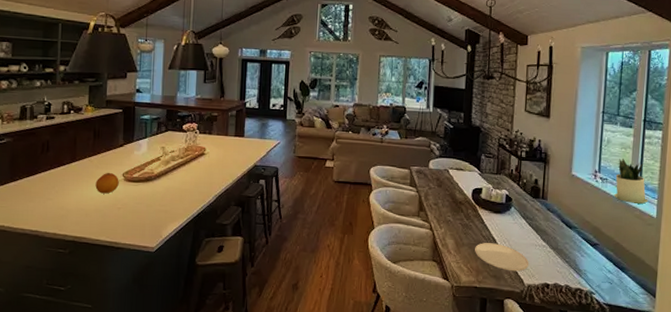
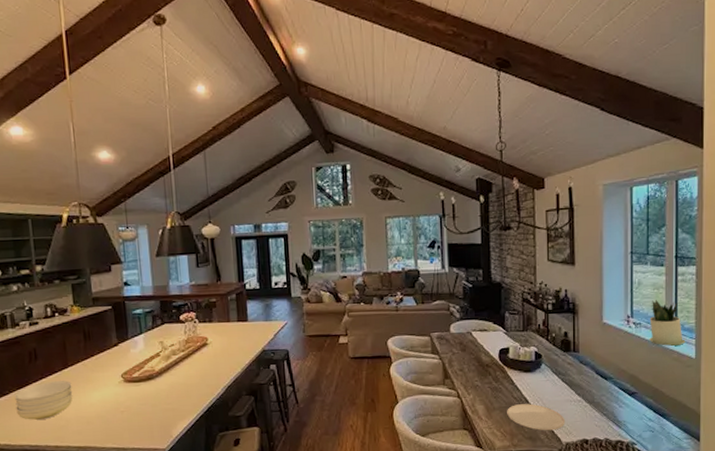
bowl: none [23,173,77,207] -> present [14,381,73,420]
fruit: present [95,172,119,194] -> none [93,374,119,398]

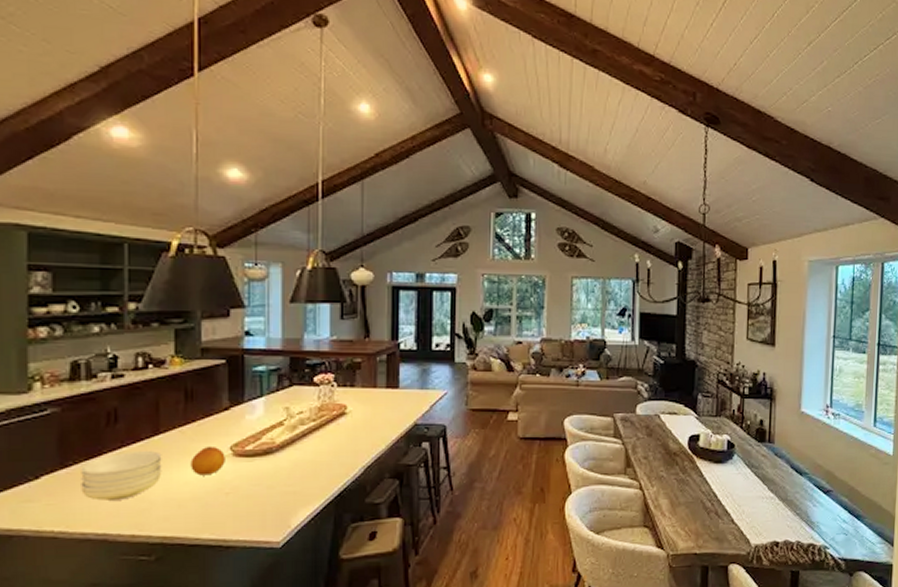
fruit: none [93,374,119,398] -> present [190,446,225,476]
plate: present [507,403,566,431] -> none [693,499,756,531]
planter: present [649,300,686,346] -> none [847,390,884,441]

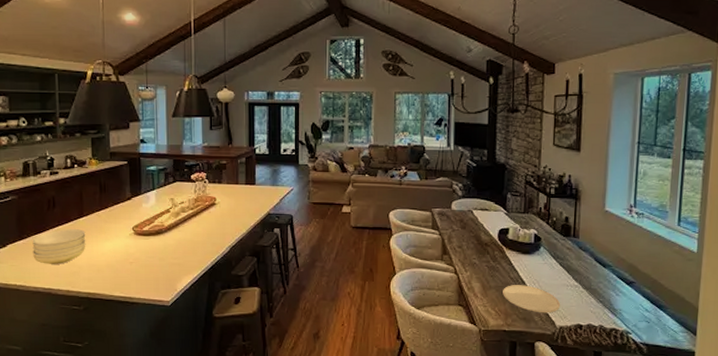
fruit: present [190,446,225,476] -> none [105,226,129,249]
plate: none [693,499,756,531] -> present [503,285,561,313]

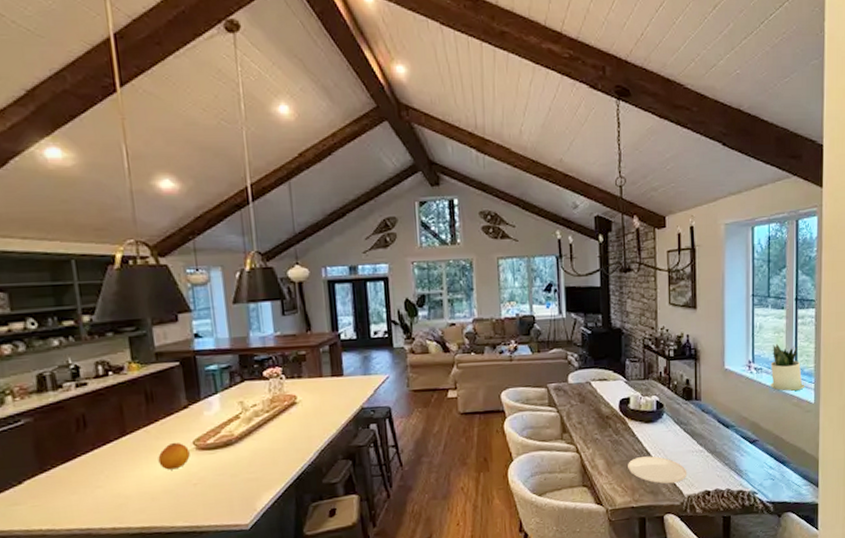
bowl: present [32,229,86,264] -> none [58,451,133,499]
fruit: none [105,226,129,249] -> present [158,442,190,470]
planter: none [651,192,688,238] -> present [770,344,805,392]

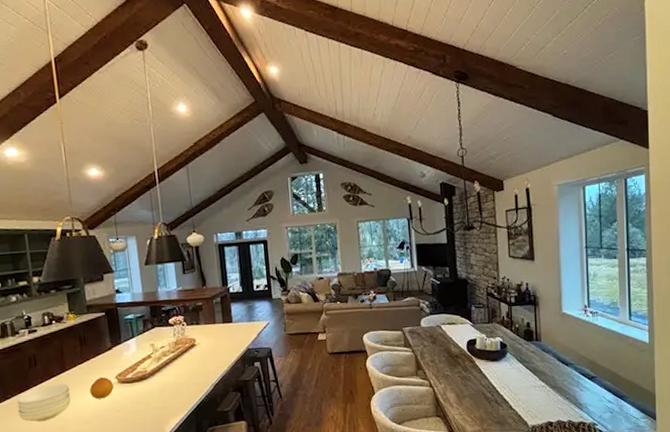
bowl: none [58,451,133,499] -> present [16,384,71,422]
plate: present [628,456,687,484] -> none [476,390,531,416]
planter: present [770,344,805,392] -> none [605,290,639,333]

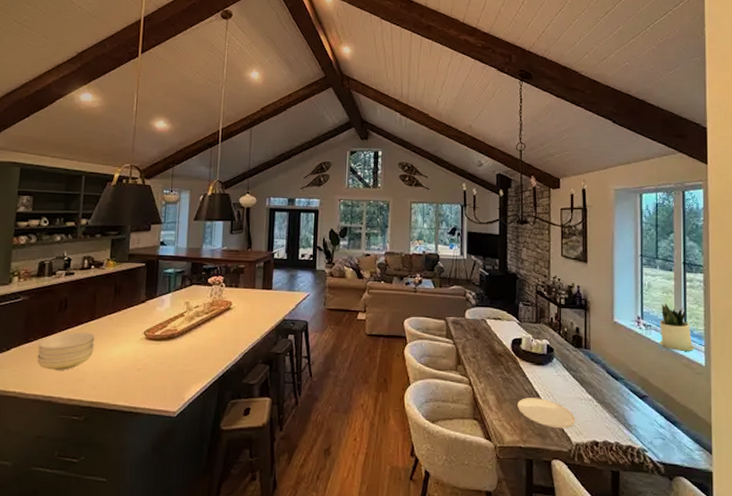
fruit: present [89,377,114,399] -> none [114,330,140,354]
plate: none [476,390,531,416] -> present [517,398,576,429]
planter: none [605,290,639,333] -> present [659,304,695,351]

